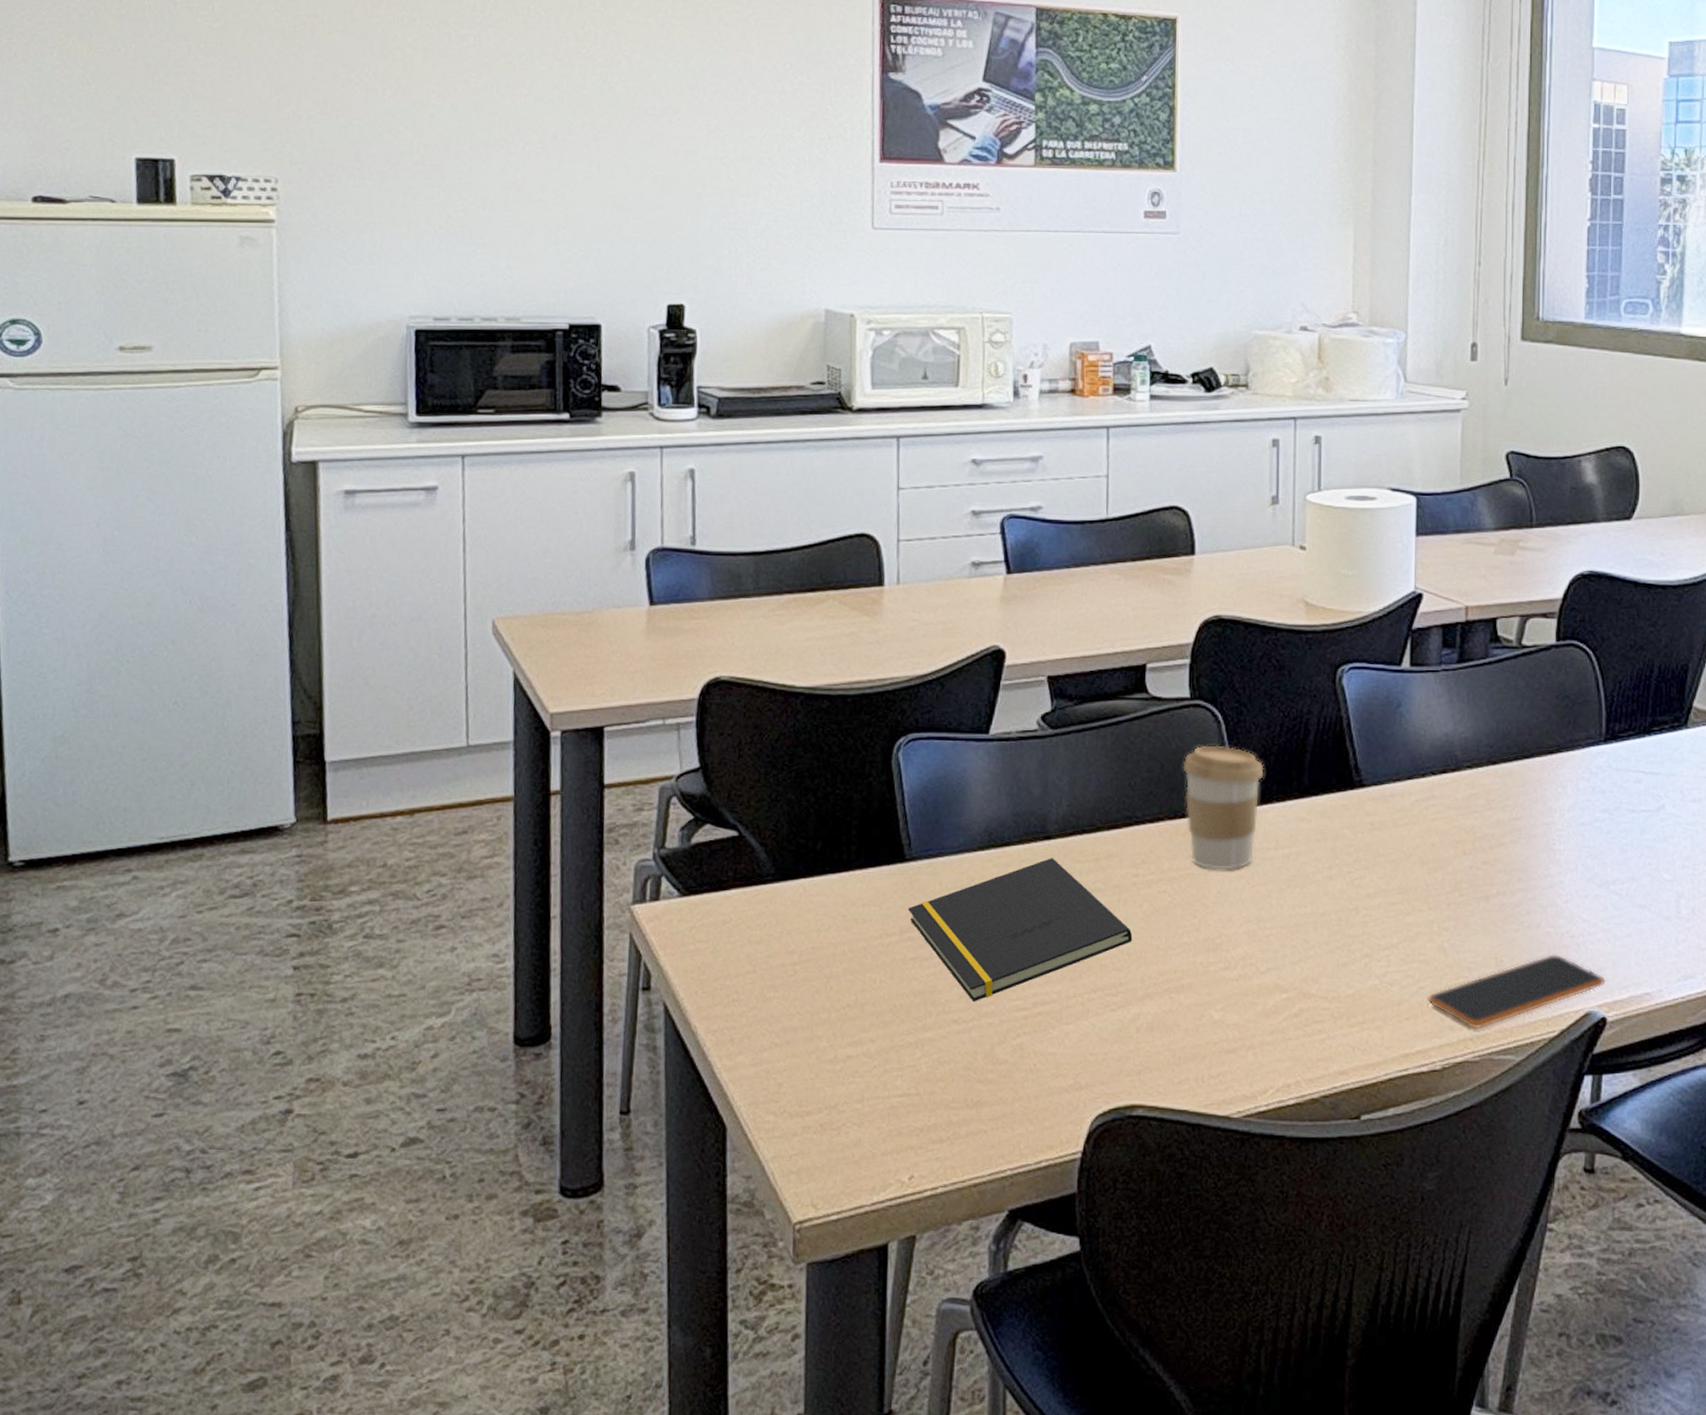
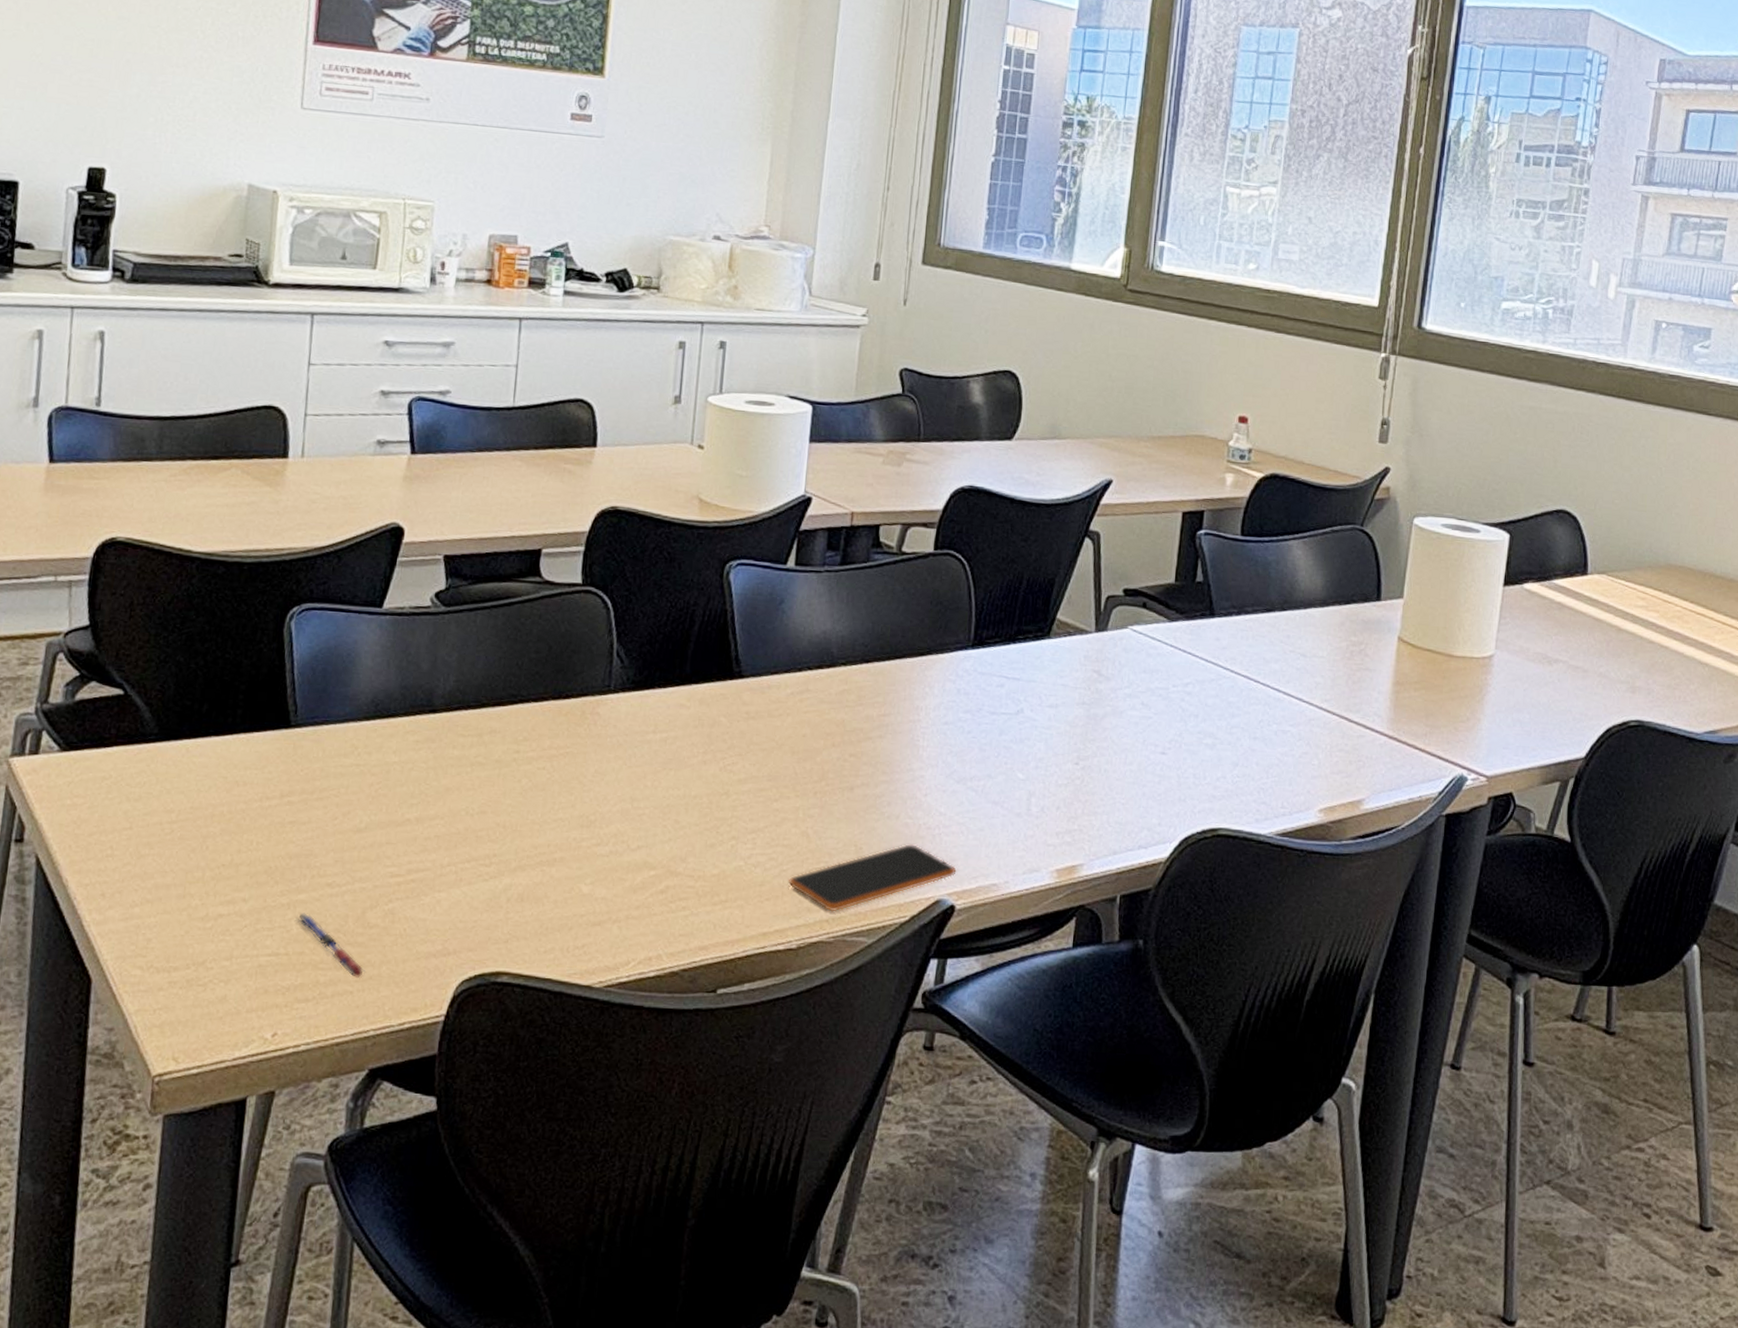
notepad: present [907,858,1133,1001] -> none [289,731,510,866]
pen: none [924,1051,999,1117] -> present [296,912,366,979]
coffee cup: present [1183,745,1264,870] -> none [570,630,649,751]

